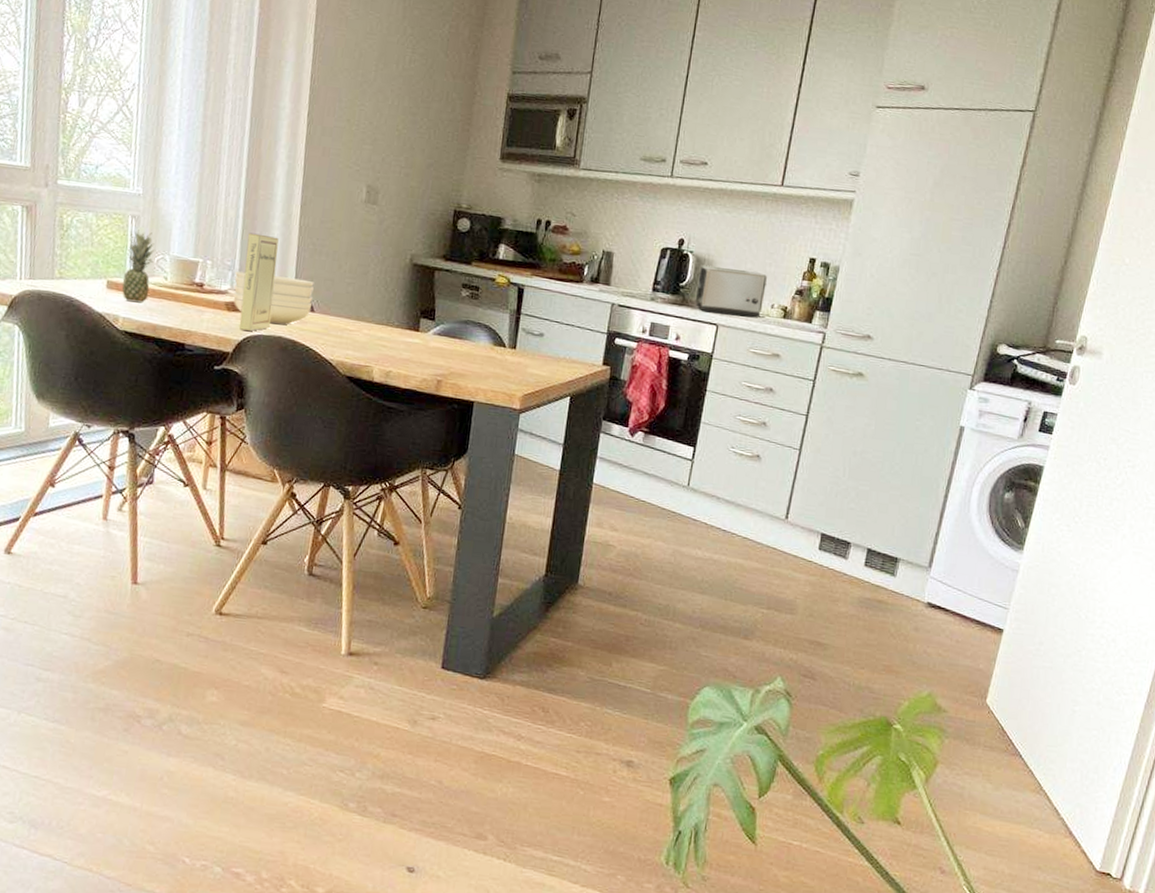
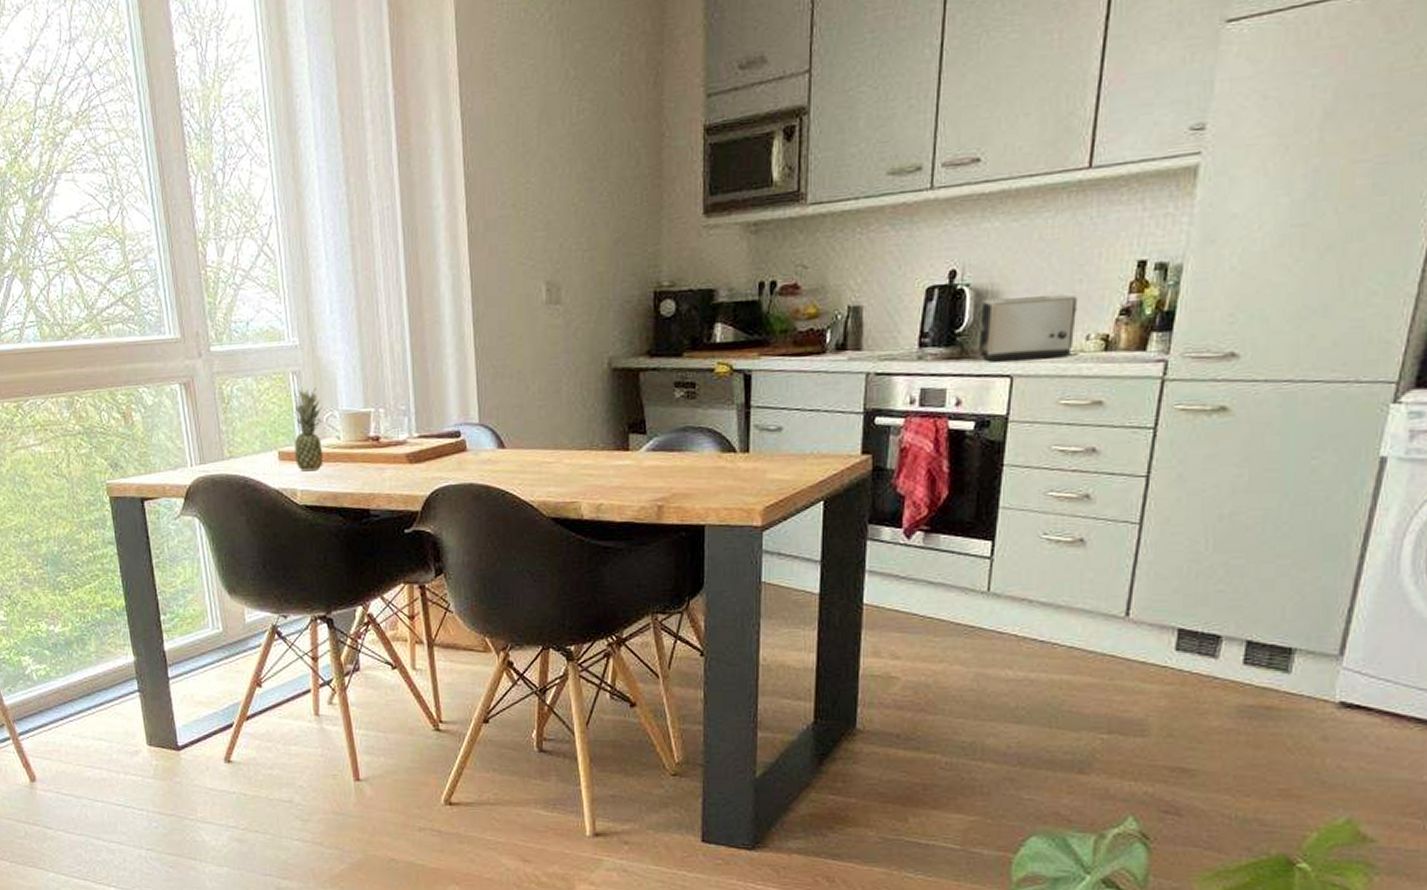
bowl: present [232,271,315,325] -> none [412,411,502,469]
book: present [239,232,279,332] -> none [420,366,459,484]

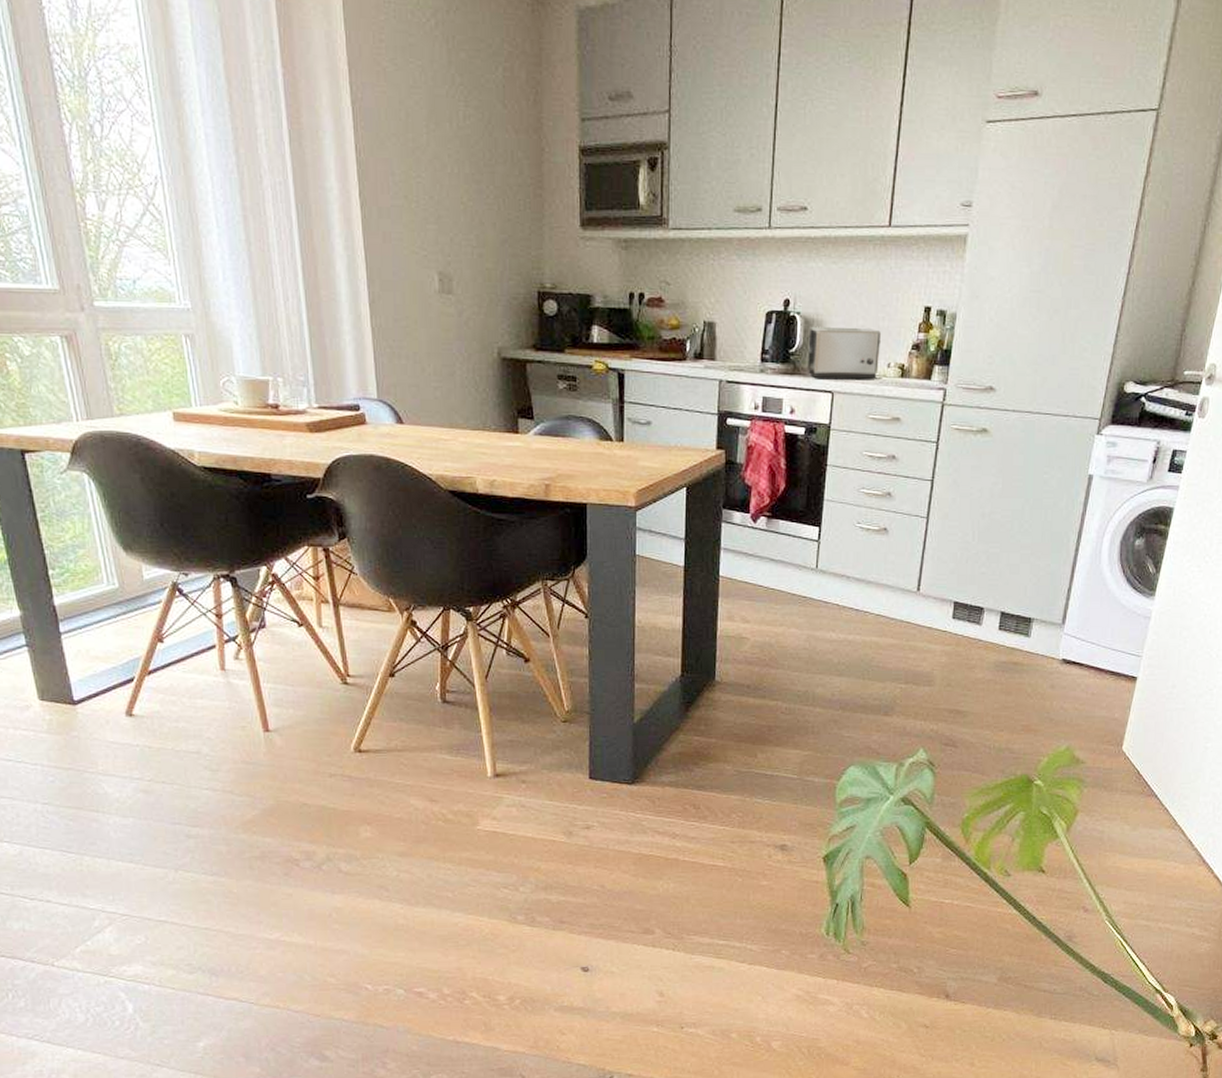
fruit: present [293,387,323,472] -> none [186,350,221,434]

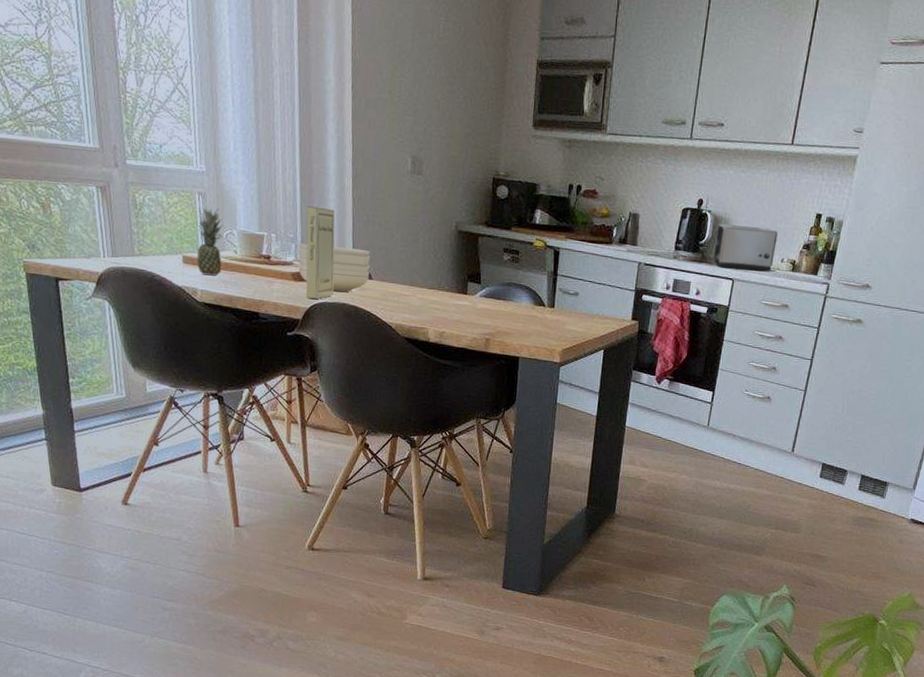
fruit: none [186,350,221,434] -> present [196,206,223,276]
bowl: none [311,387,400,441] -> present [297,243,371,292]
book: none [317,341,360,453] -> present [306,206,335,300]

